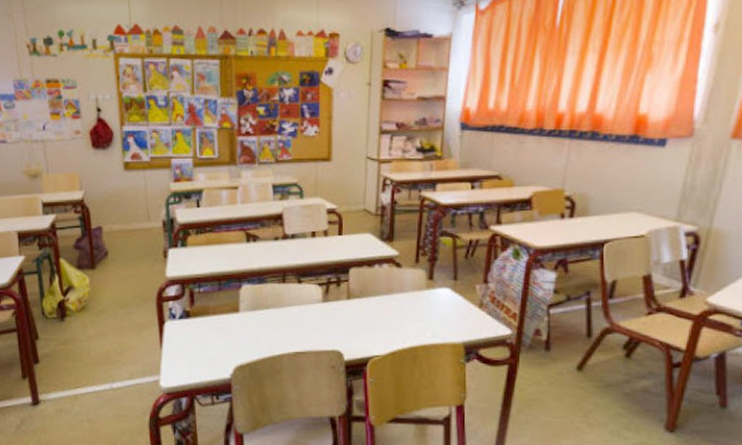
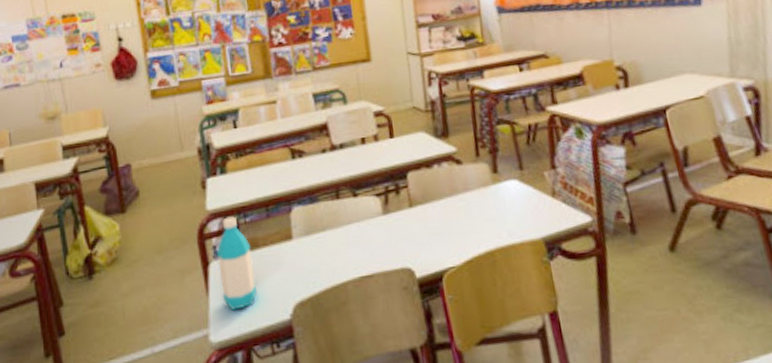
water bottle: none [171,285,203,364] -> present [216,216,257,311]

